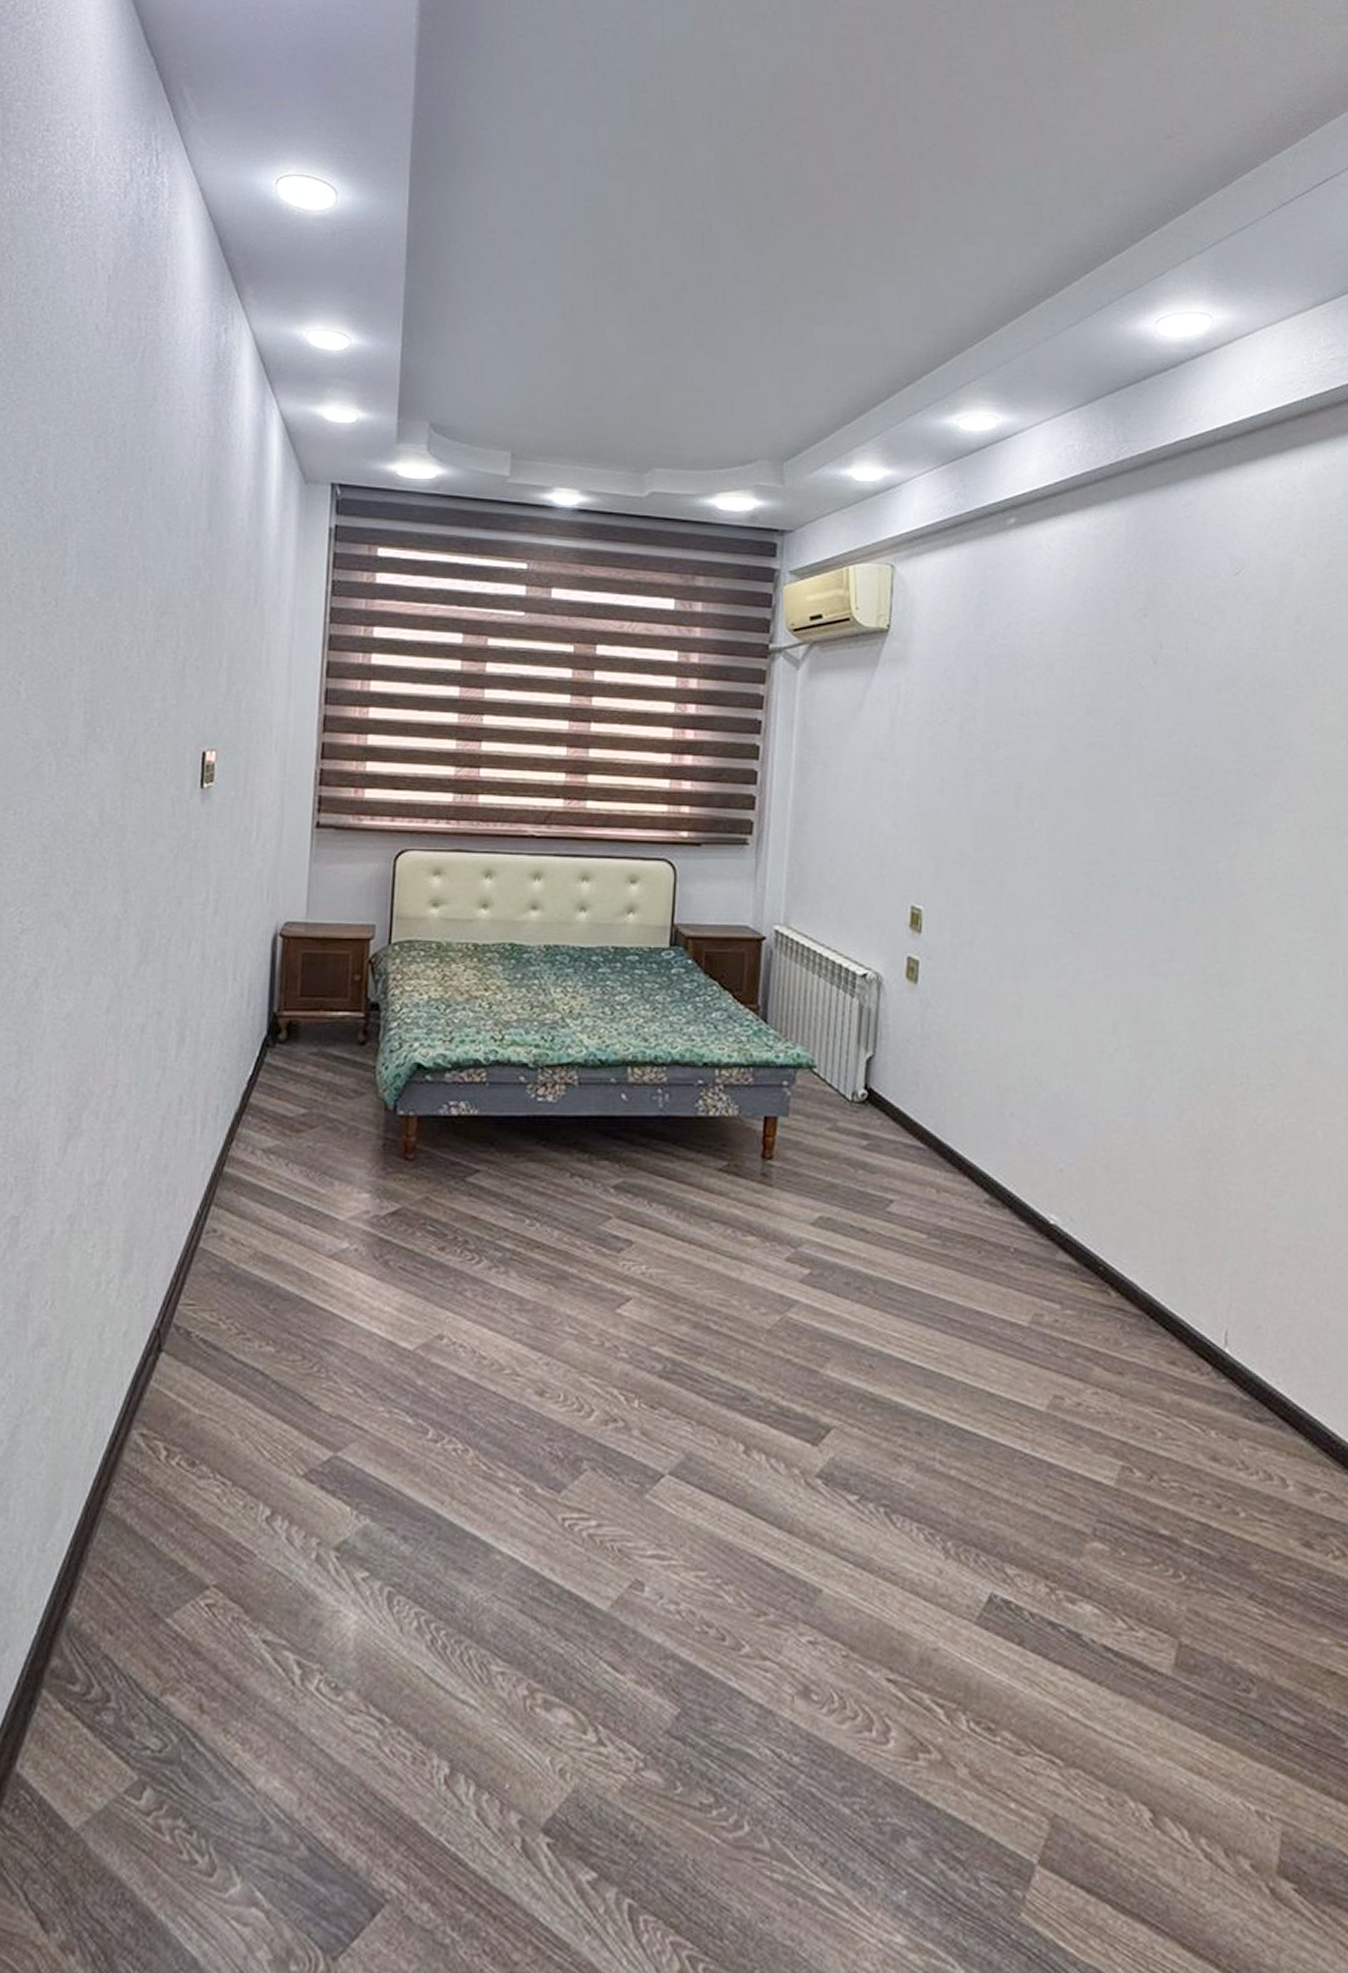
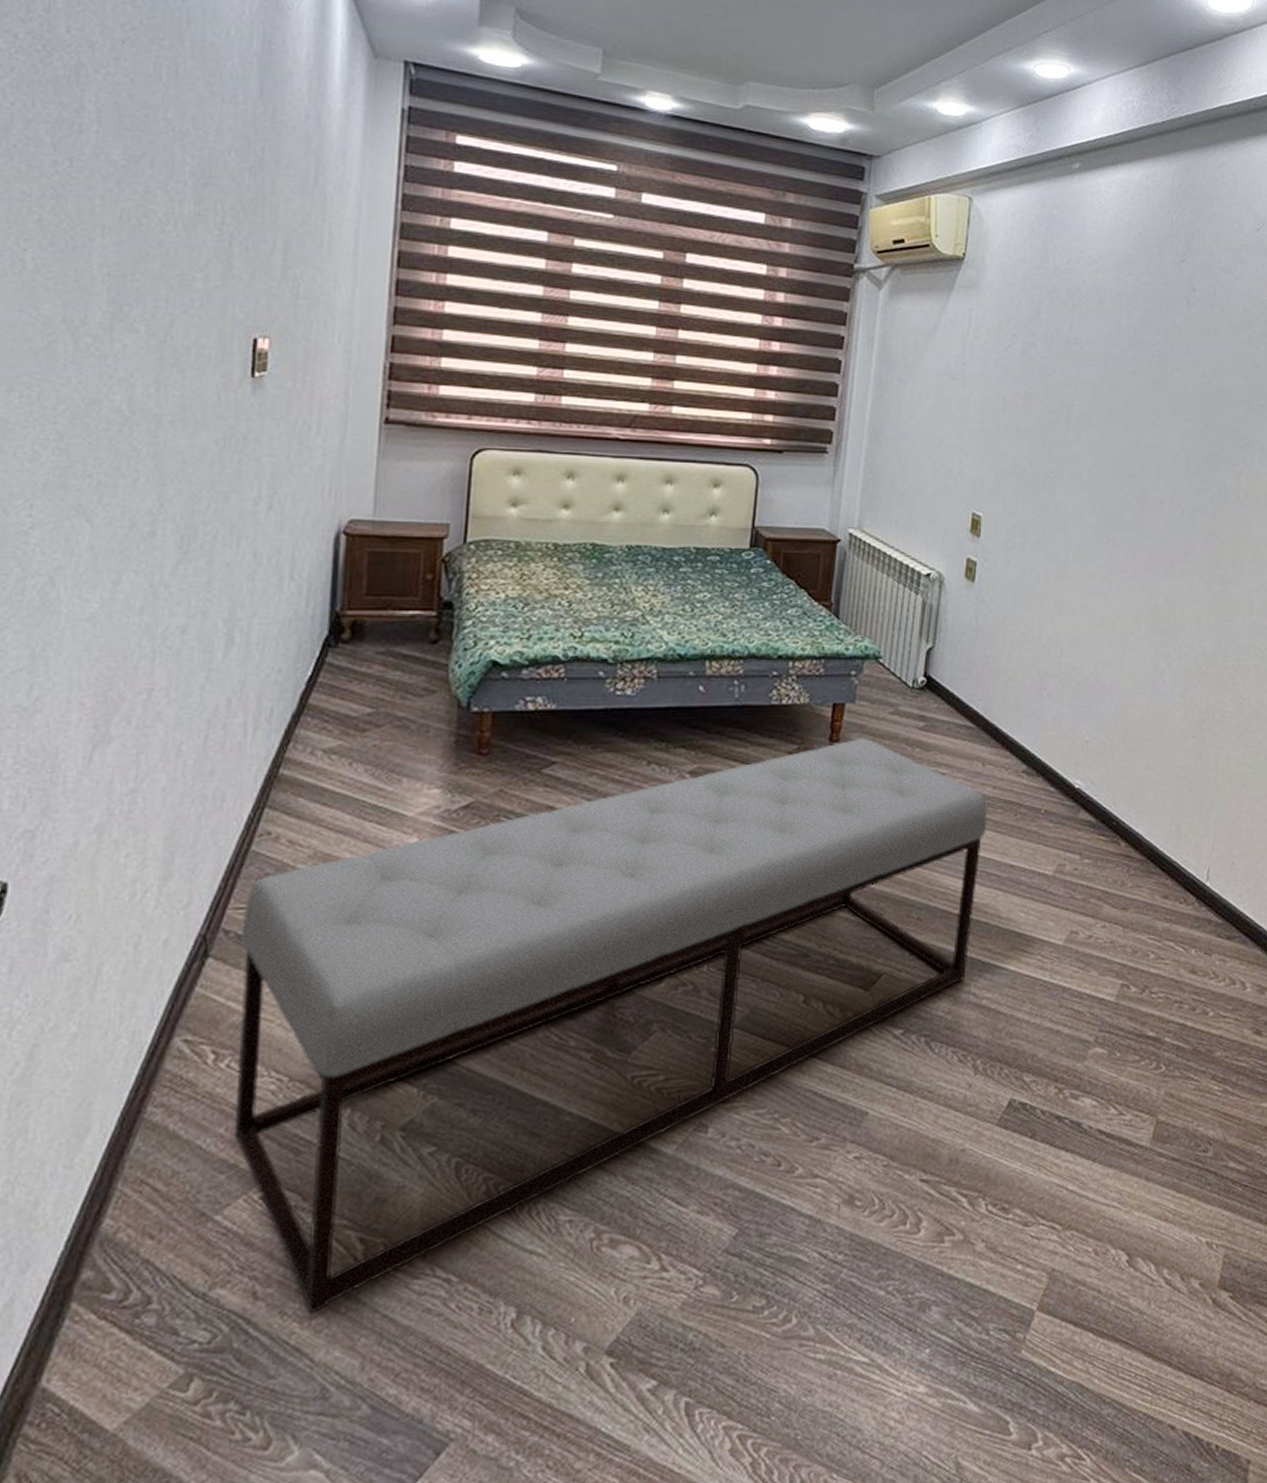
bench: none [182,1156,946,1736] -> present [233,737,987,1314]

